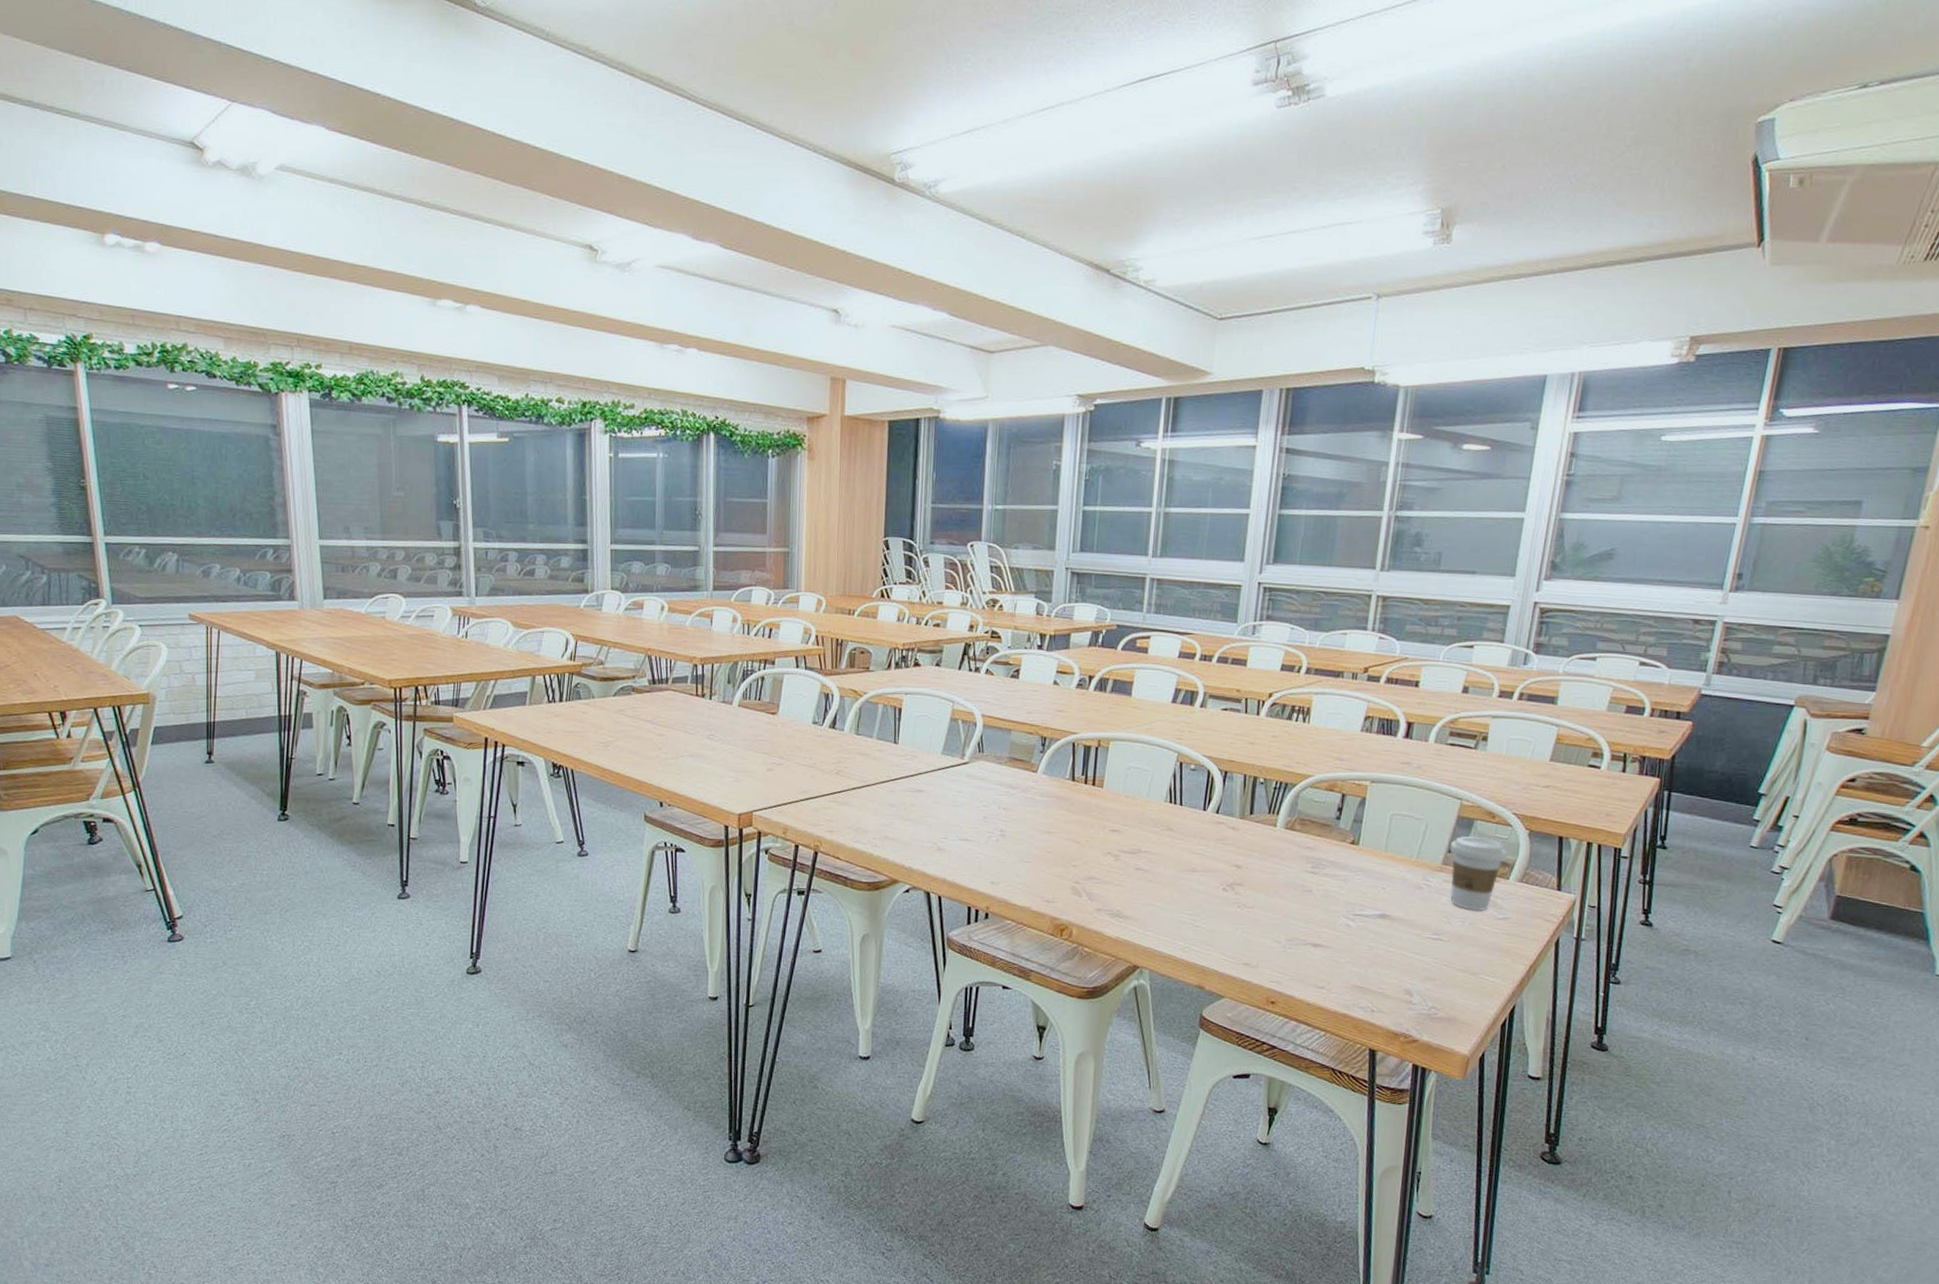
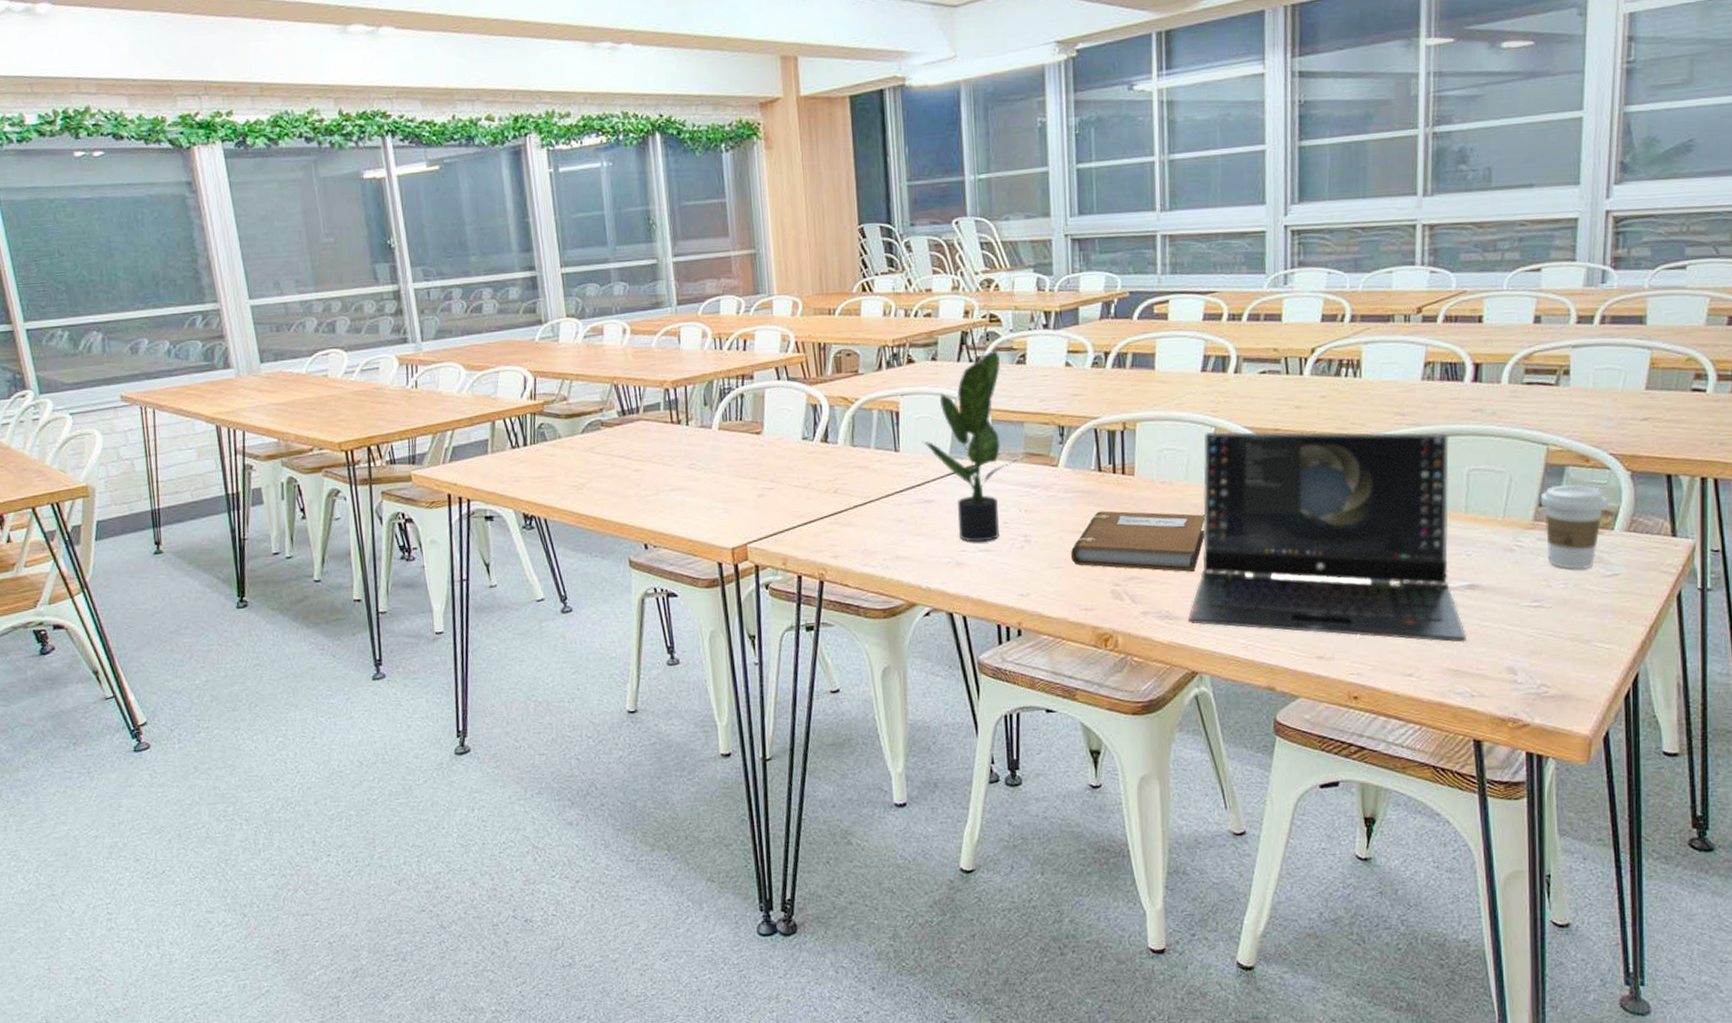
potted plant: none [919,661,1000,832] -> present [922,348,1015,542]
notebook: none [1040,816,1160,879] -> present [1071,511,1205,573]
laptop computer: none [1136,756,1378,964] -> present [1188,431,1466,643]

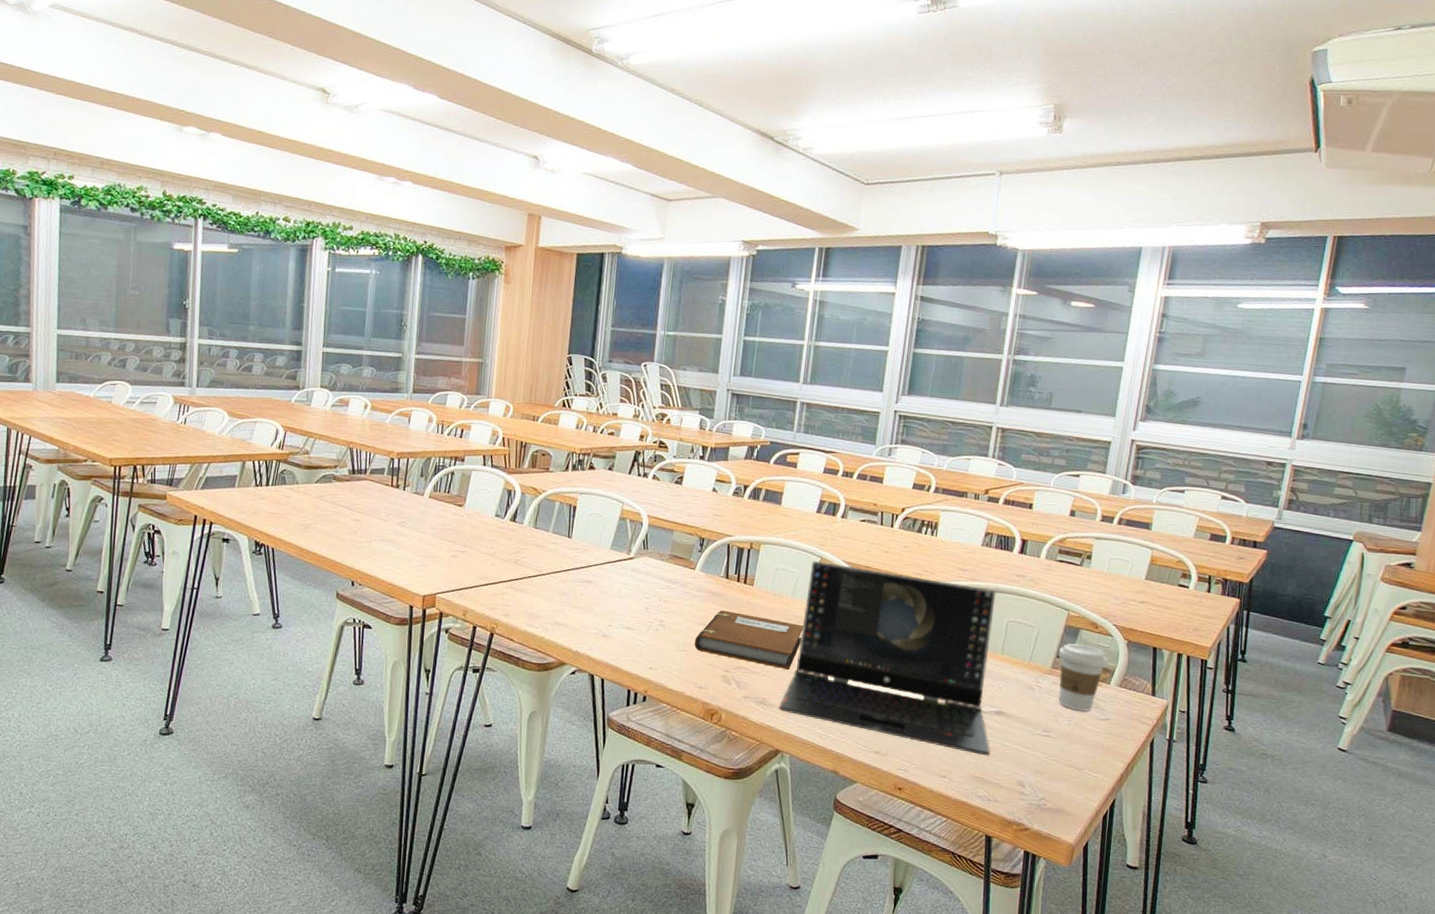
potted plant: present [922,348,1015,542] -> none [591,468,662,621]

